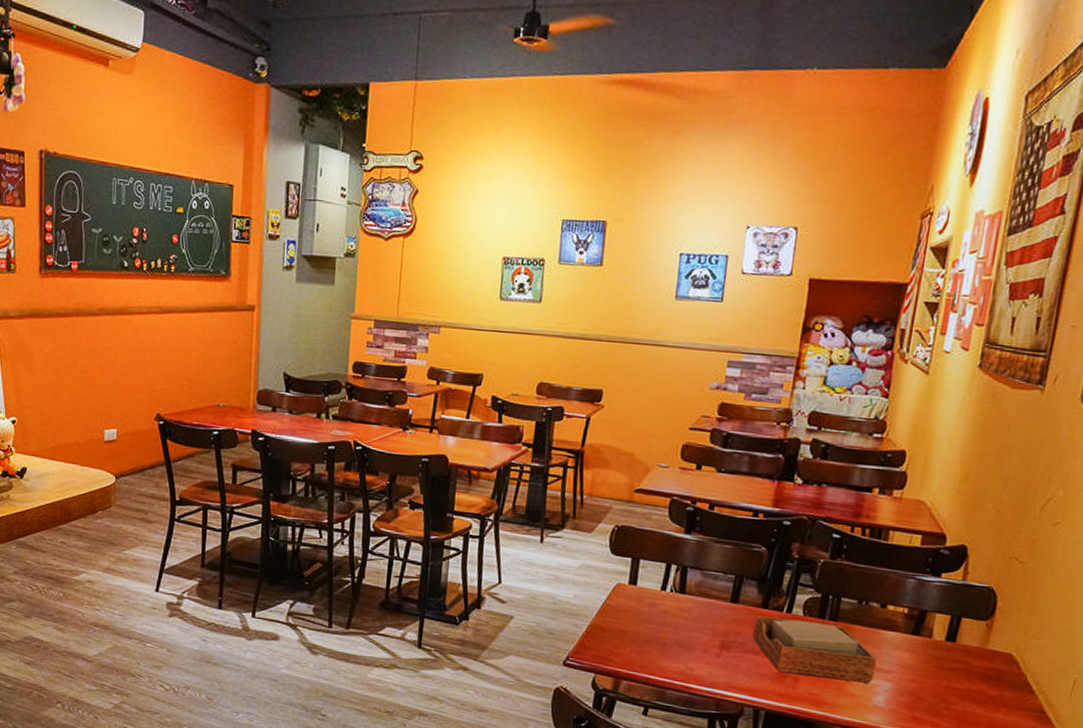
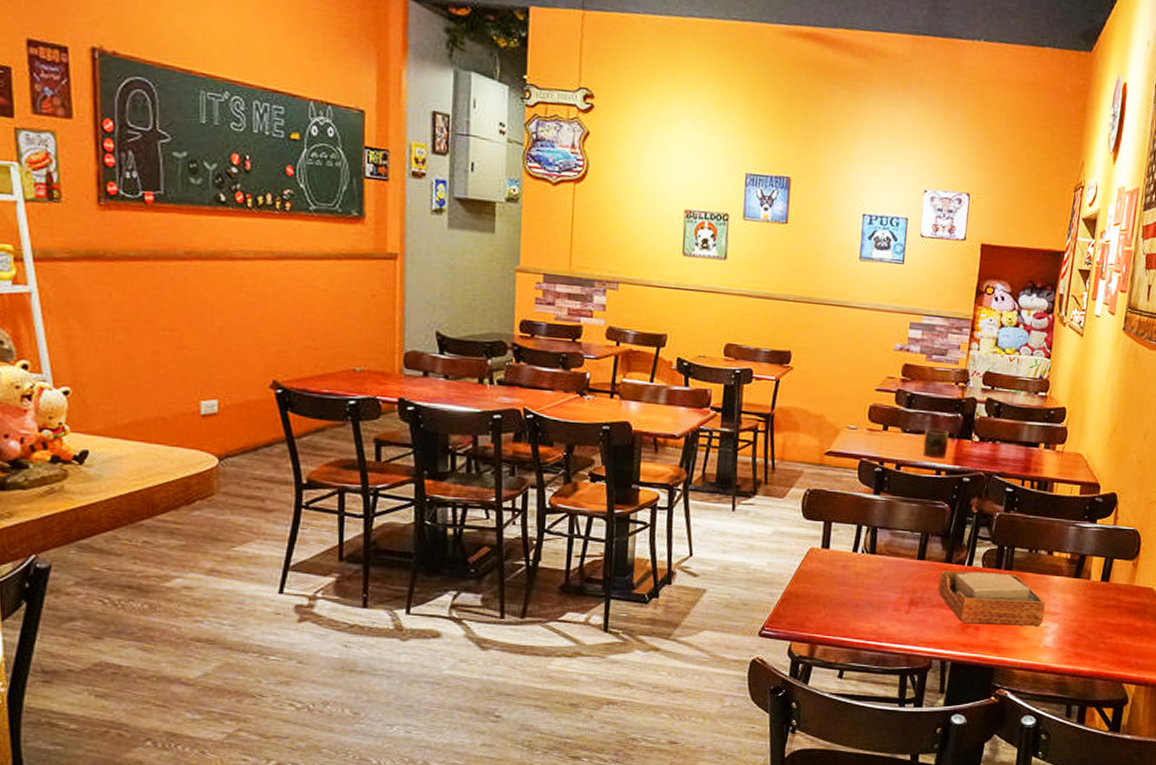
mug: none [738,469,769,500] -> present [922,428,949,458]

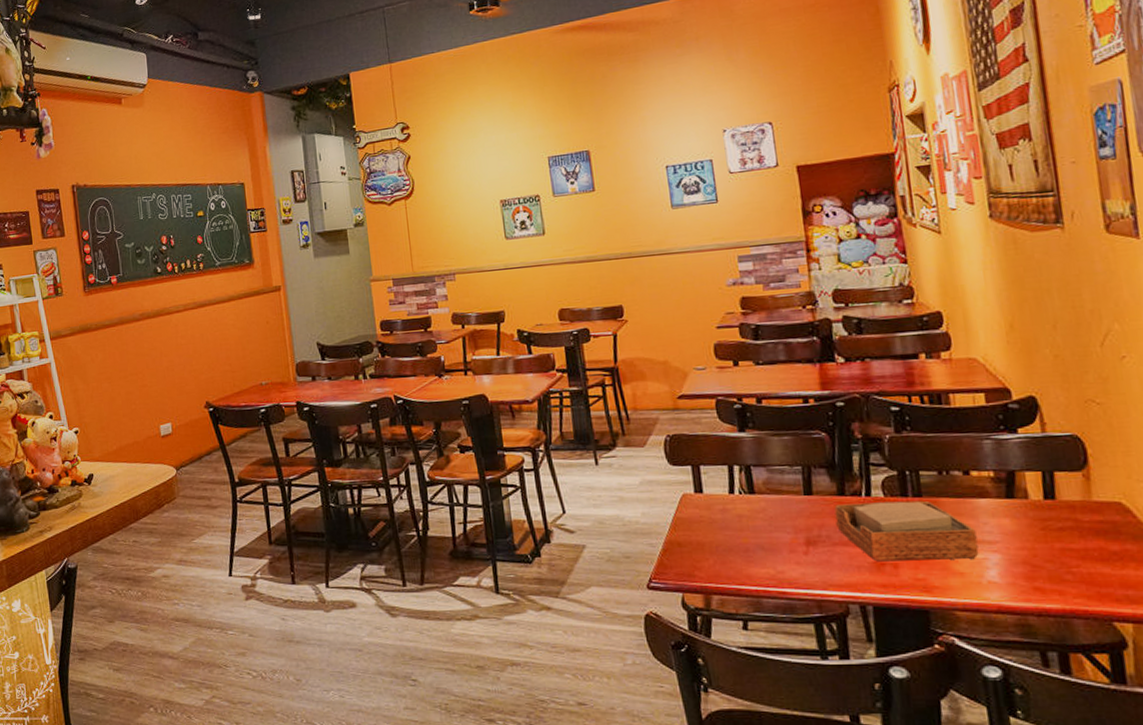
mug: present [922,428,949,458] -> none [780,356,811,386]

